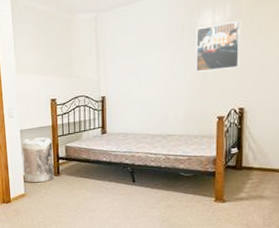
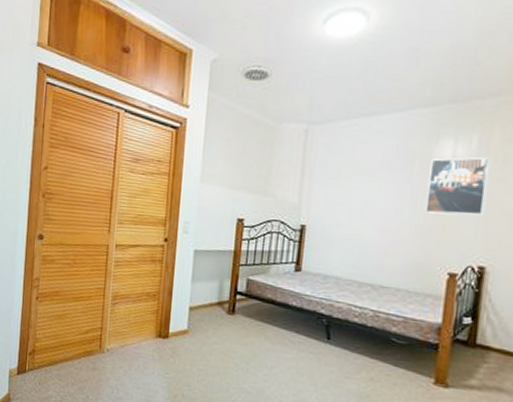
bag: present [21,136,55,183] -> none [189,261,232,320]

